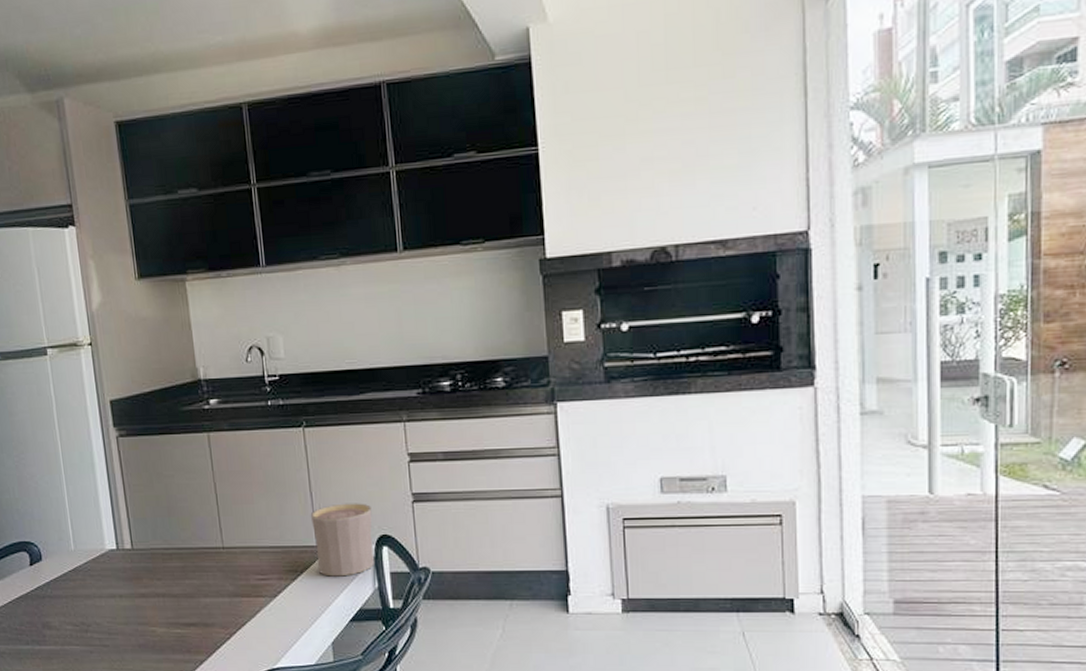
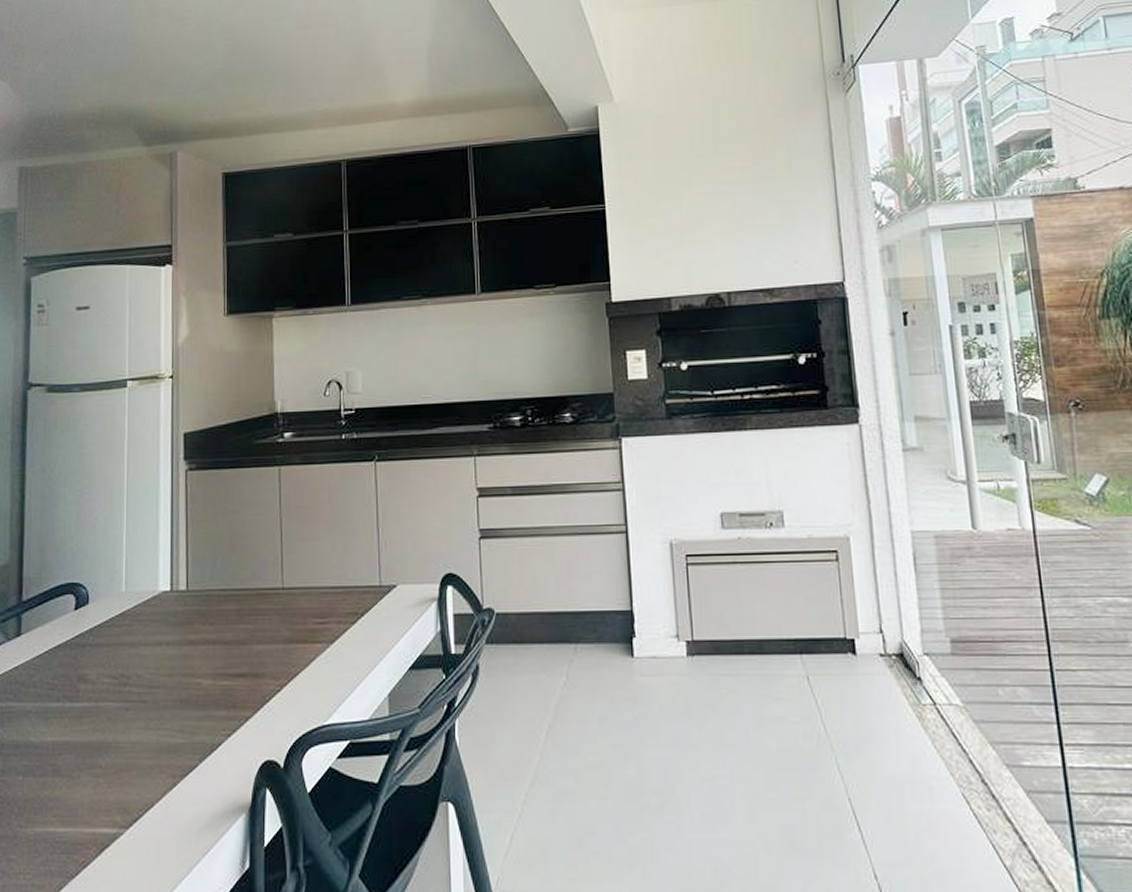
cup: present [310,503,374,577] -> none [375,539,438,619]

